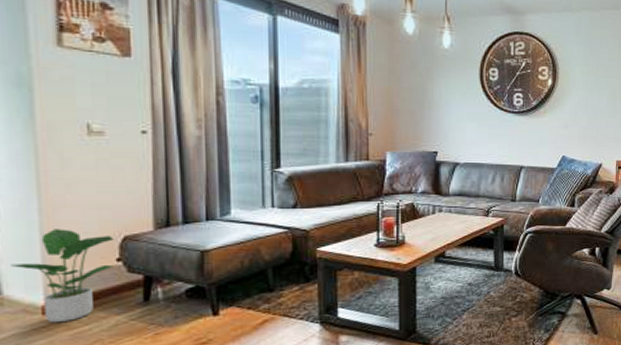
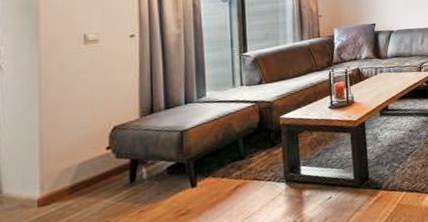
potted plant: present [10,229,115,323] -> none [11,127,105,214]

